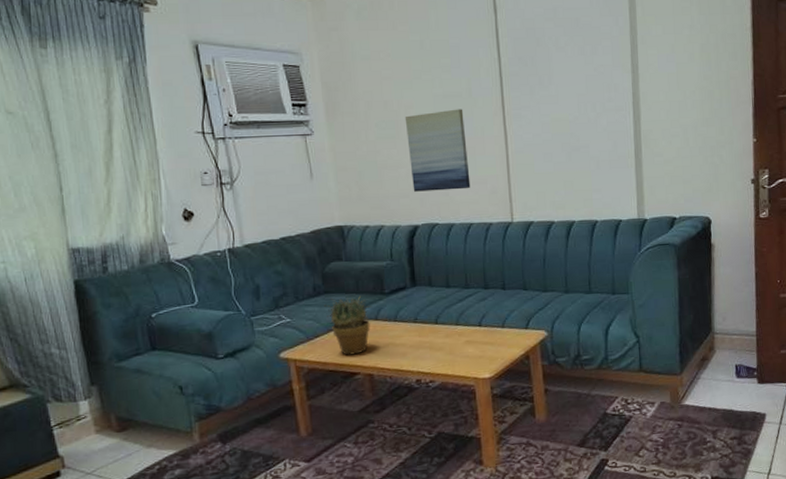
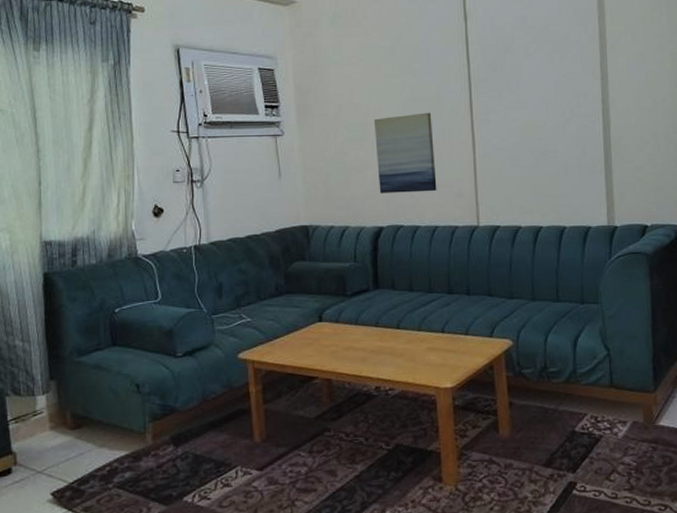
potted cactus: present [324,296,371,356] -> none [285,297,333,358]

